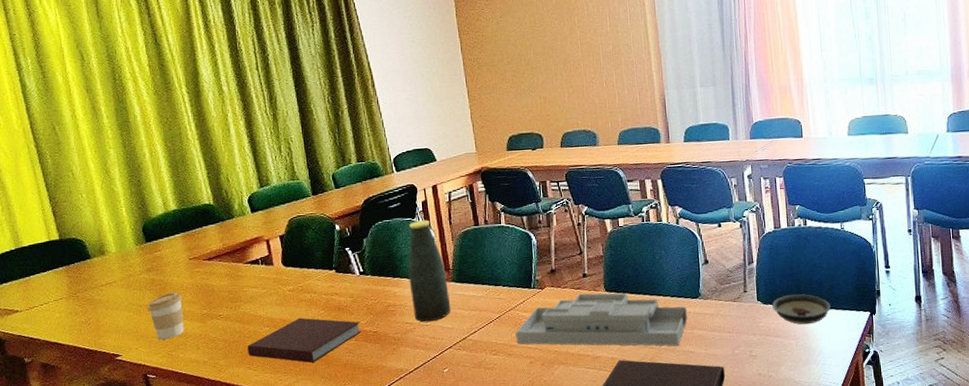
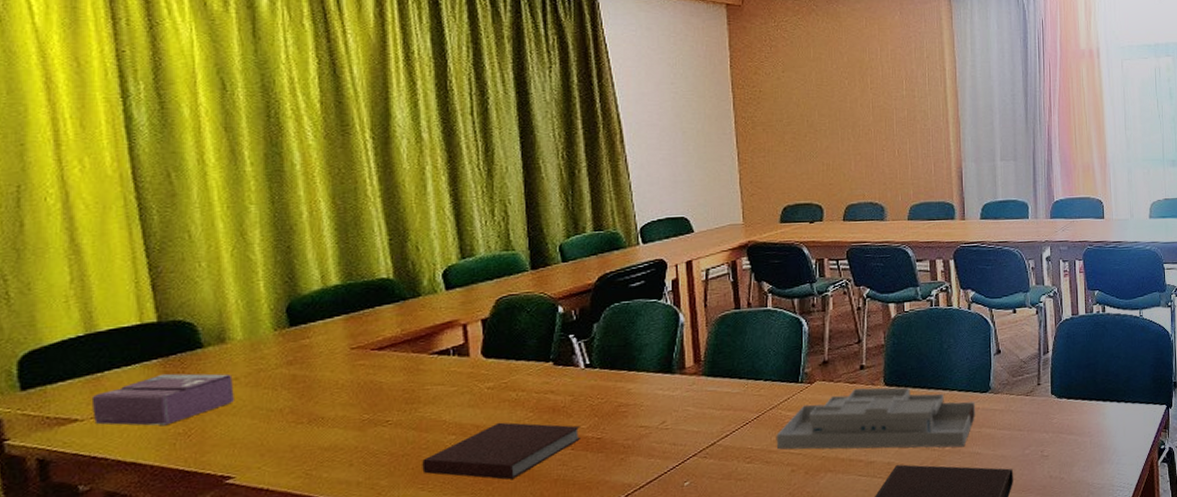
tissue box: none [24,277,115,316] -> present [91,373,234,426]
coffee cup: present [147,292,185,340] -> none [282,392,334,455]
bottle: present [408,219,451,322] -> none [648,301,699,425]
saucer: present [772,294,831,325] -> none [1067,386,1127,421]

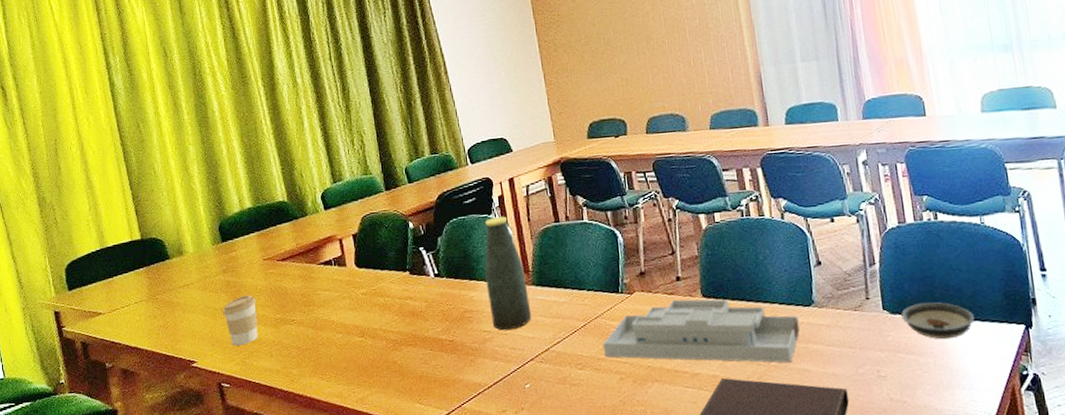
tissue box: present [91,373,234,426] -> none [107,279,192,320]
coffee cup: none [282,392,334,455] -> present [223,295,258,346]
notebook: present [422,422,582,480] -> none [320,324,437,375]
bottle: none [648,301,699,425] -> present [485,216,532,331]
saucer: none [1067,386,1127,421] -> present [901,302,975,340]

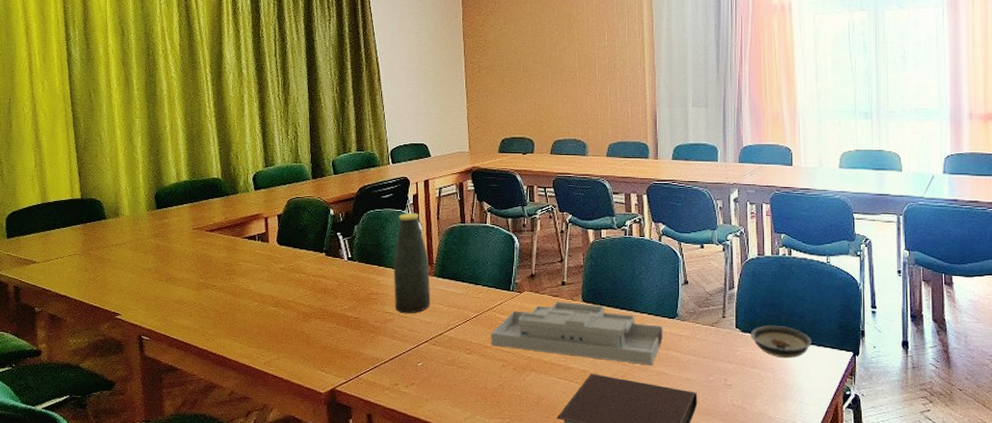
coffee cup: present [223,295,258,346] -> none [150,259,182,304]

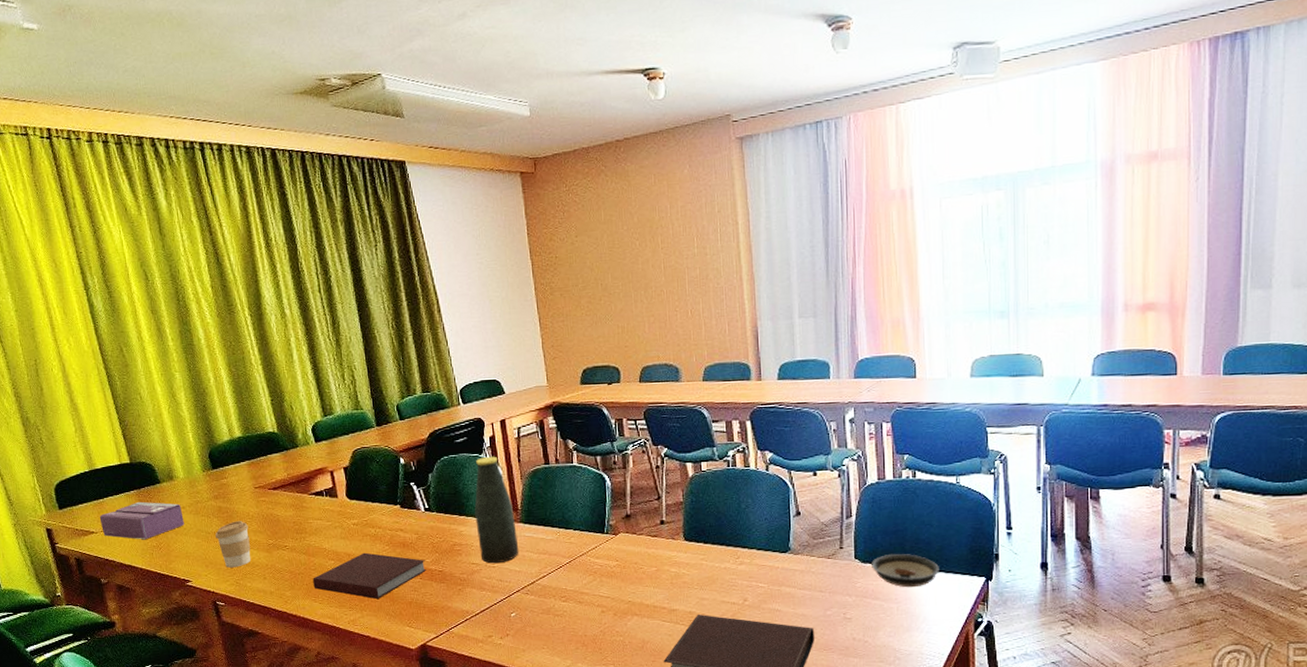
tissue box: none [43,235,123,272] -> present [99,501,184,540]
coffee cup: none [150,259,182,304] -> present [215,521,251,568]
notebook: none [236,296,344,343] -> present [313,552,427,600]
desk organizer: present [490,301,664,366] -> none [586,541,776,603]

